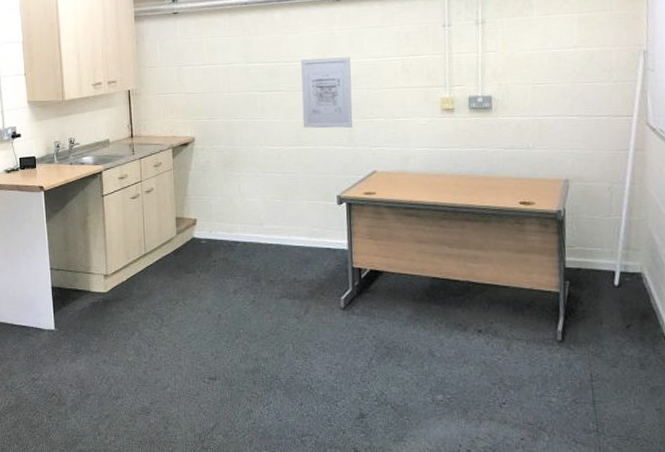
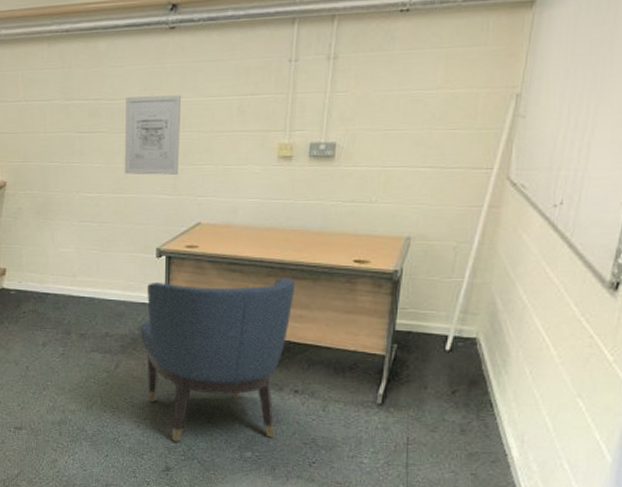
chair: none [326,220,469,387] -> present [140,278,296,442]

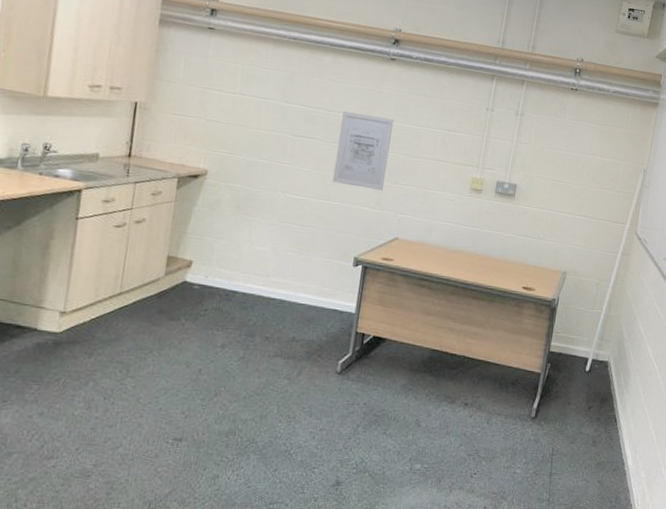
chair: present [140,278,296,442] -> none [327,290,475,454]

